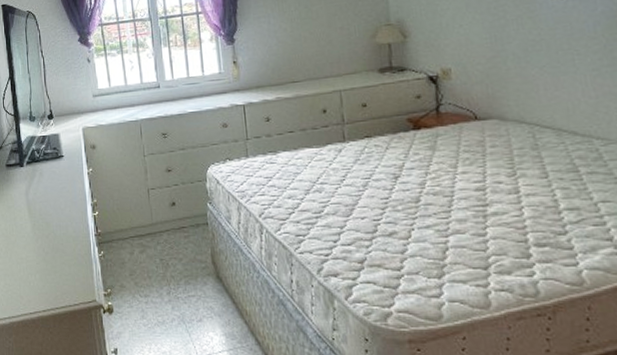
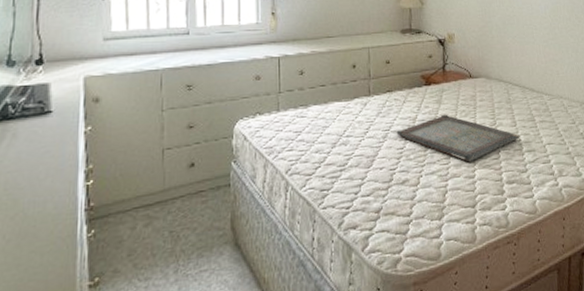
serving tray: none [379,162,555,218] -> present [396,114,520,163]

